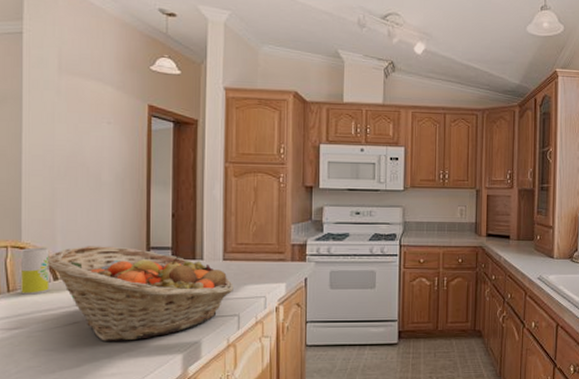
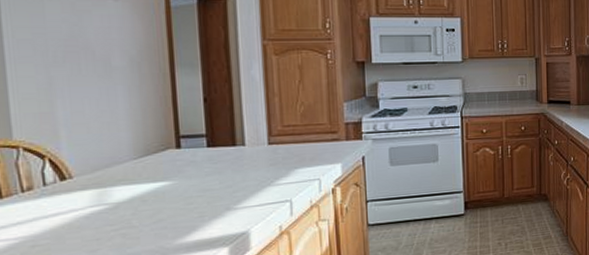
beverage can: present [21,247,50,295] -> none [14,144,56,200]
fruit basket: present [47,246,233,341] -> none [49,137,283,243]

